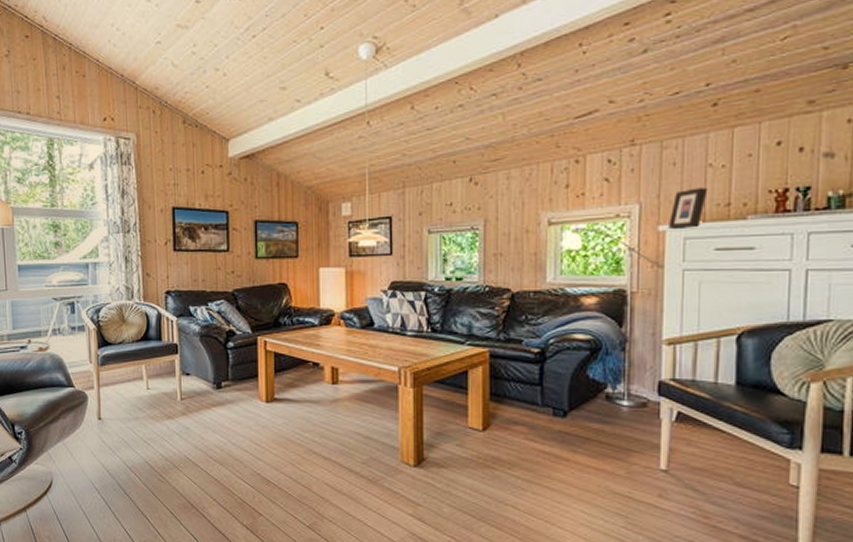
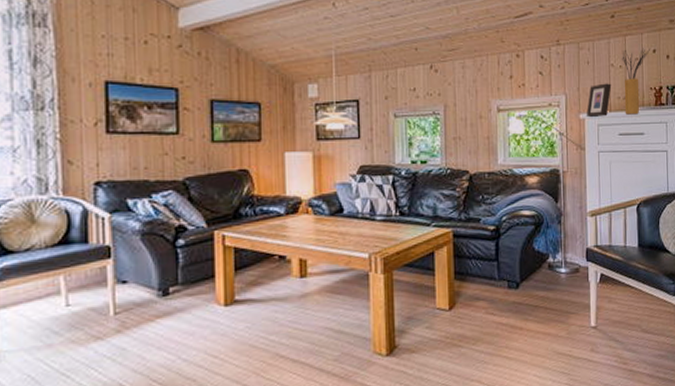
vase: none [726,140,772,225] -> present [621,48,650,115]

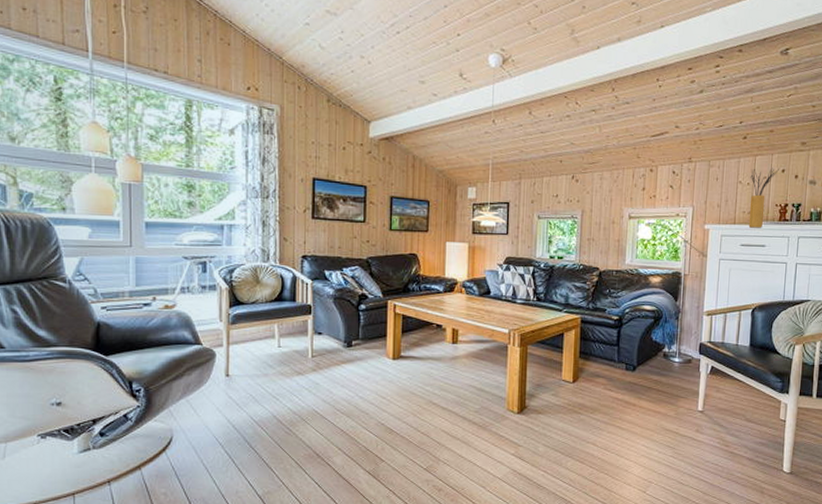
picture frame: present [587,83,612,118] -> none [711,198,738,229]

